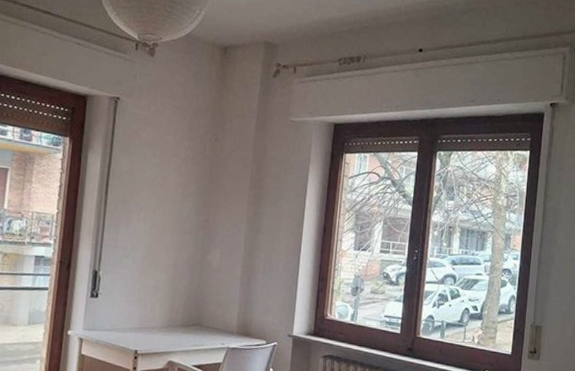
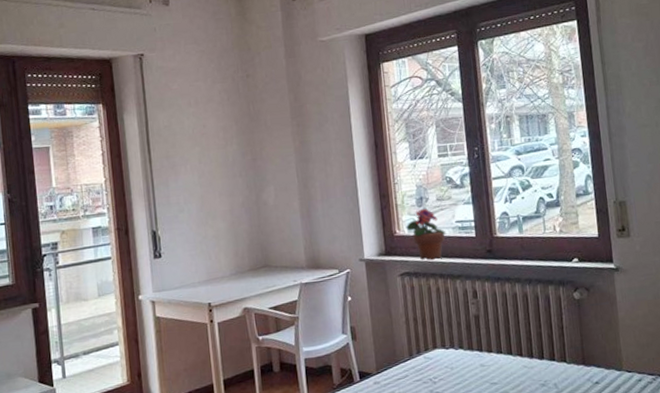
potted flower: none [337,297,374,349] -> present [406,208,447,261]

